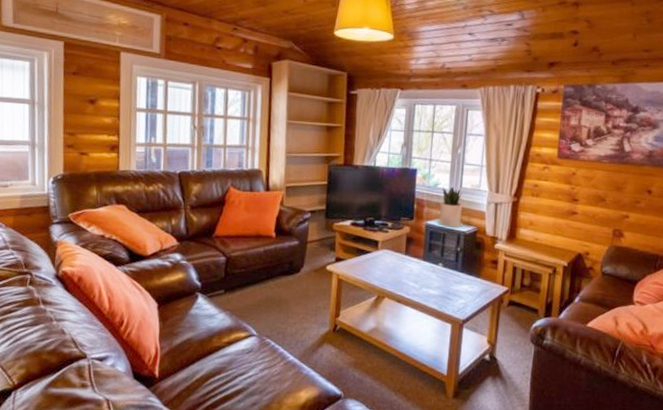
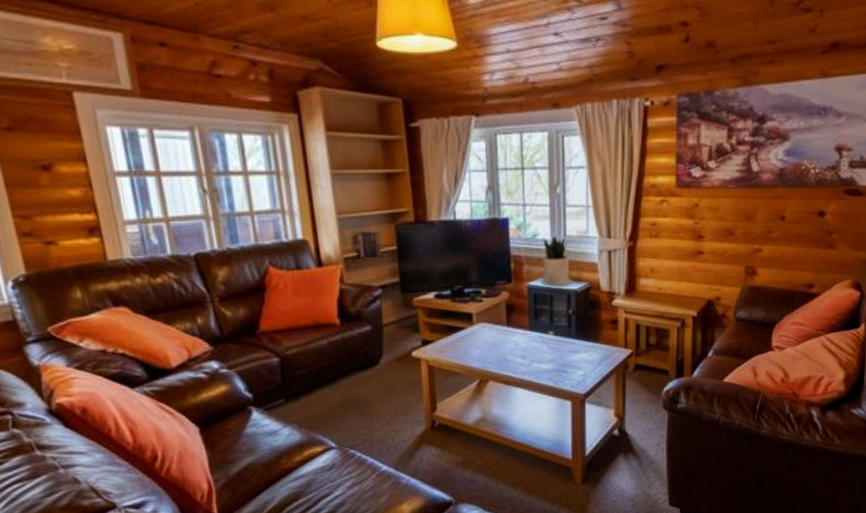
books: none [295,168,316,189] -> present [354,231,382,259]

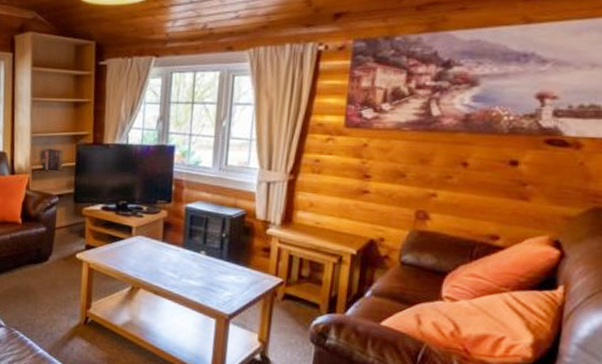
planter: present [541,236,573,287] -> none [198,164,230,211]

